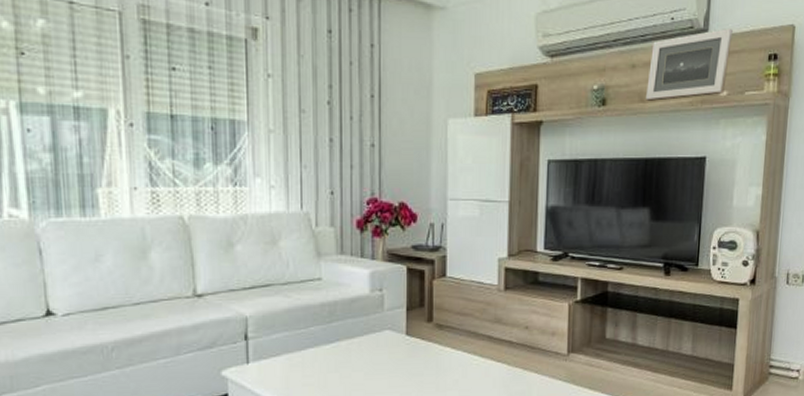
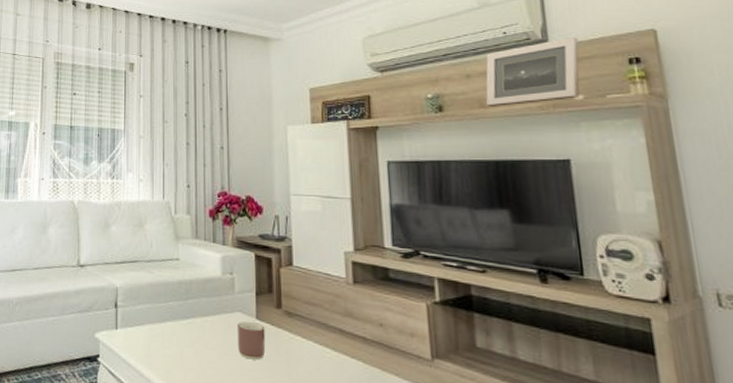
mug: none [385,339,415,376] -> present [236,322,266,360]

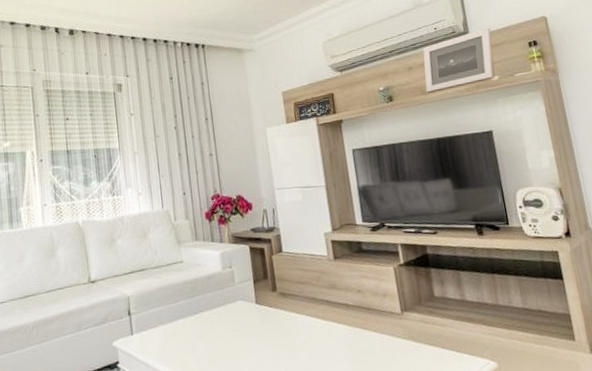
mug: present [236,322,266,360] -> none [239,307,267,341]

